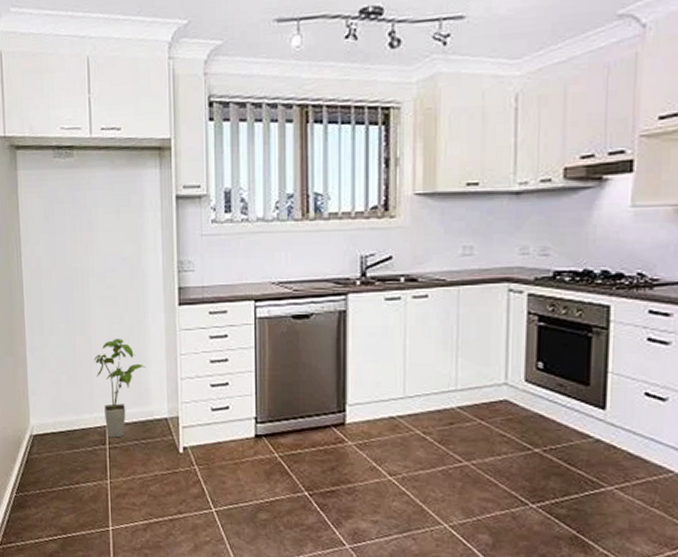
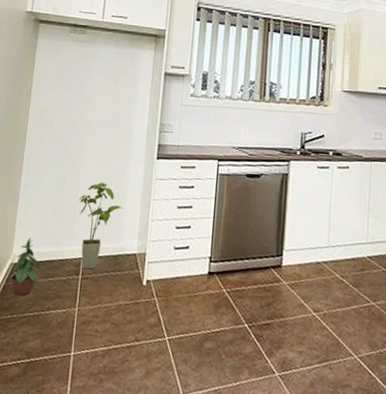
potted plant: none [31,407,62,470] -> present [9,238,41,296]

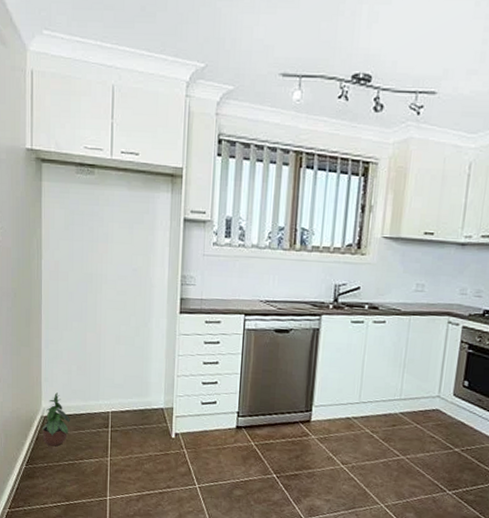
house plant: present [79,182,123,270] -> none [102,338,147,423]

